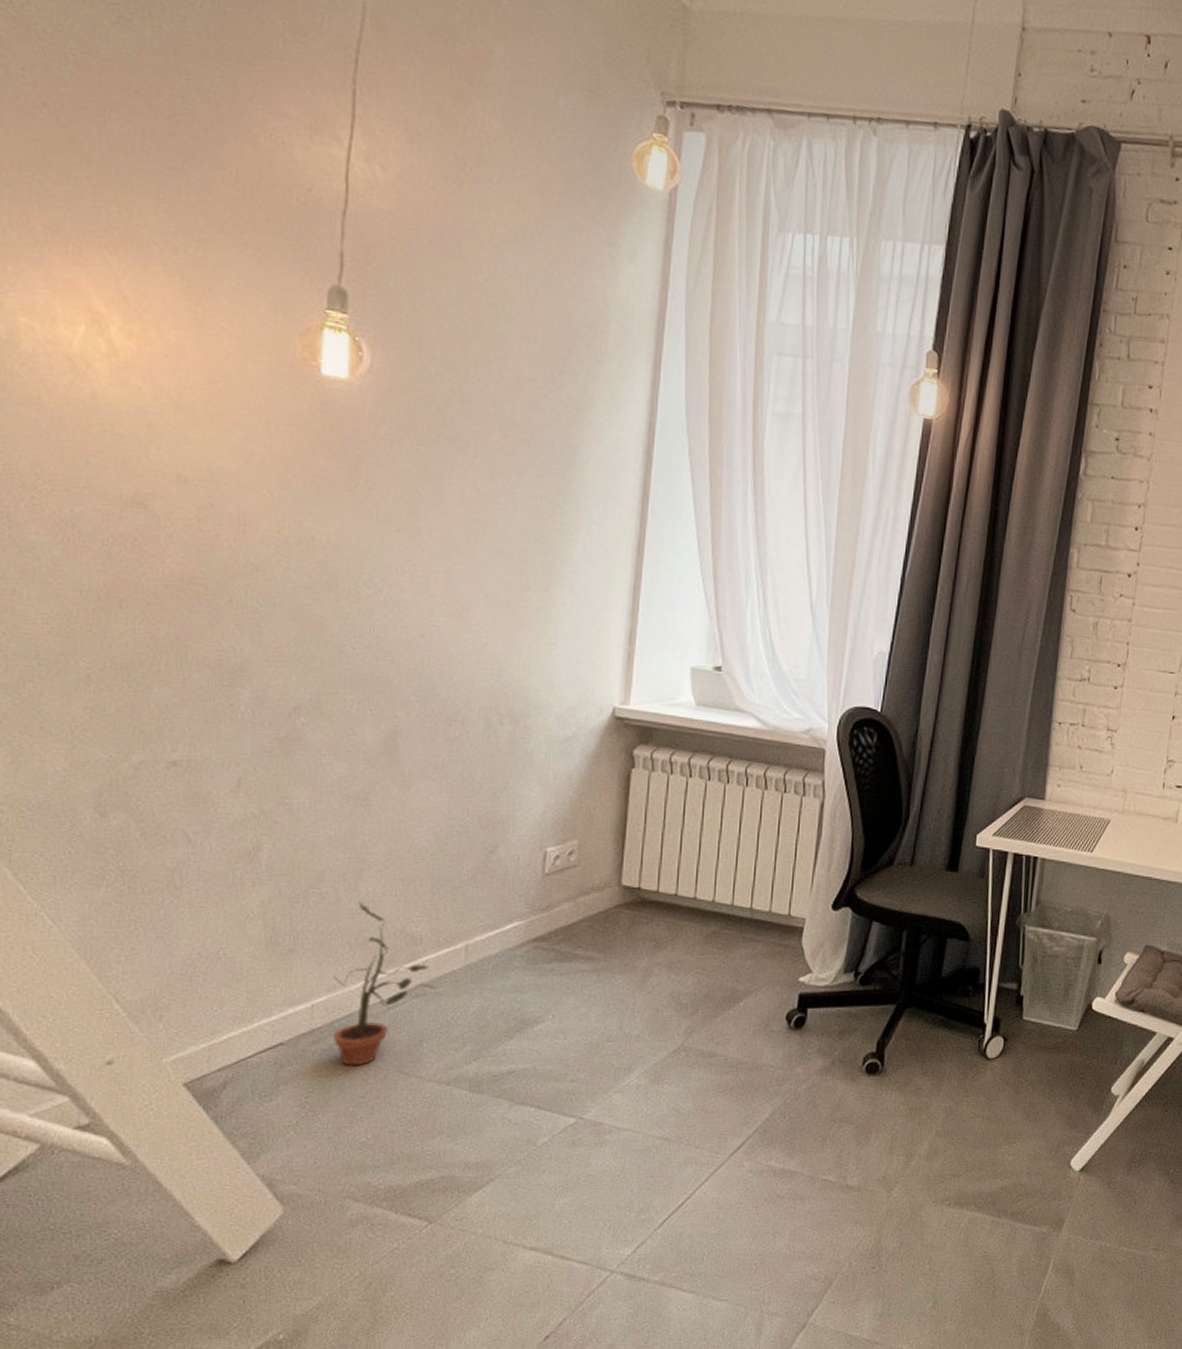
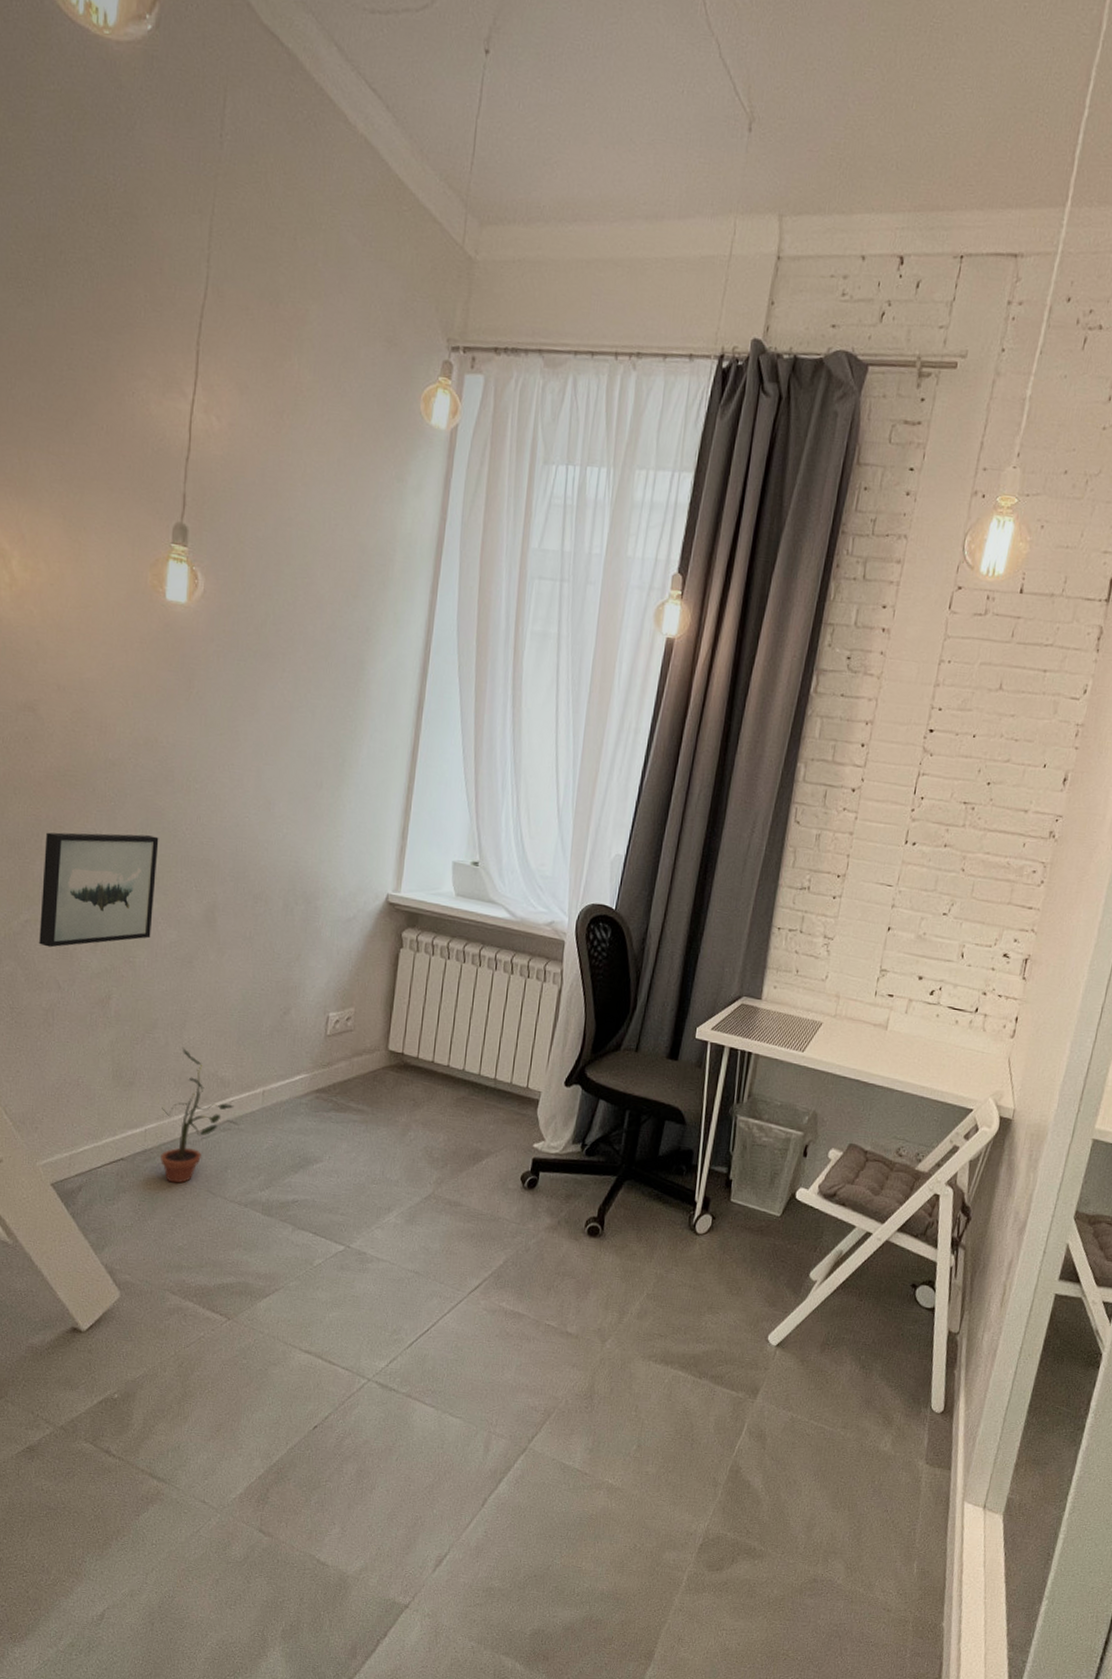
wall art: none [159,651,320,793] -> present [39,832,159,948]

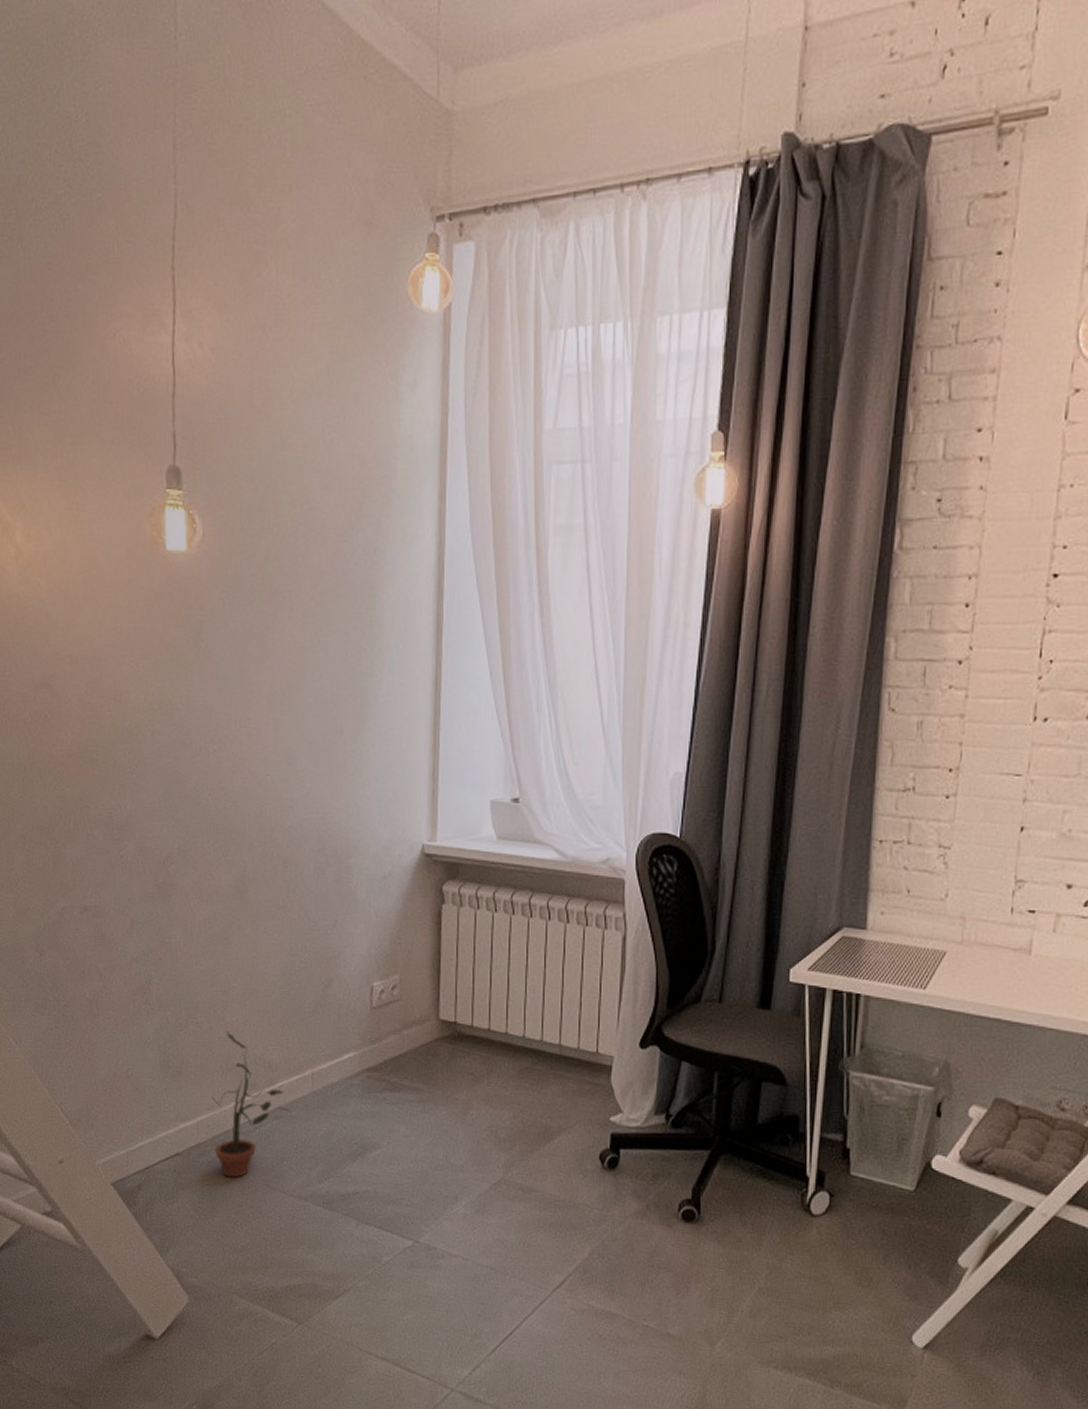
wall art: present [39,832,159,948] -> none [73,806,184,934]

